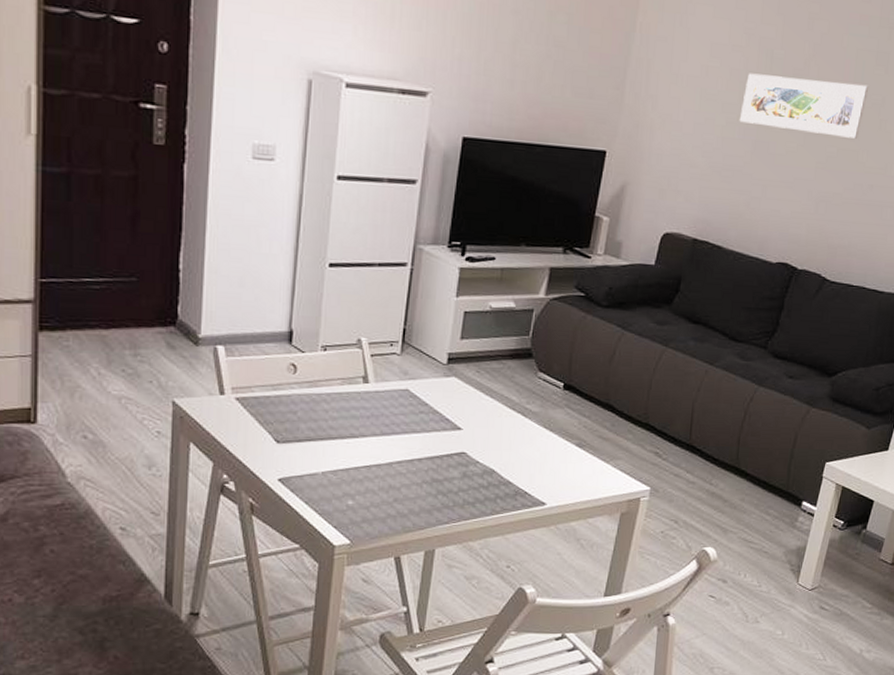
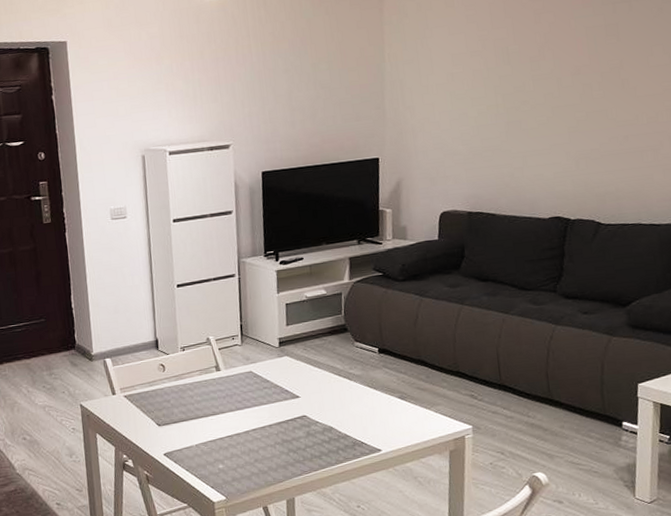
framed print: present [739,73,869,139] -> none [489,54,605,111]

